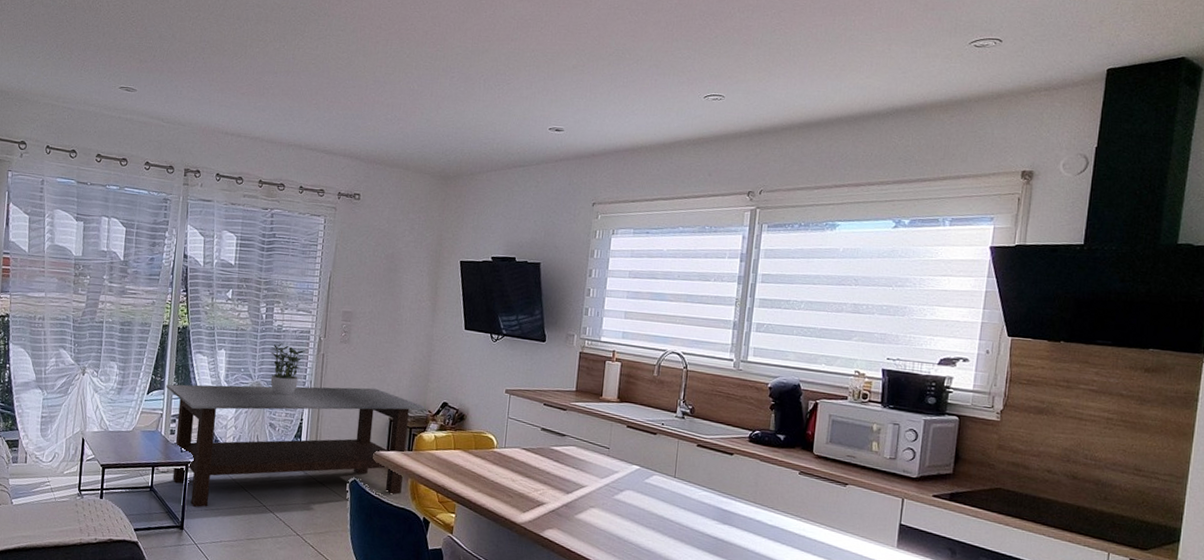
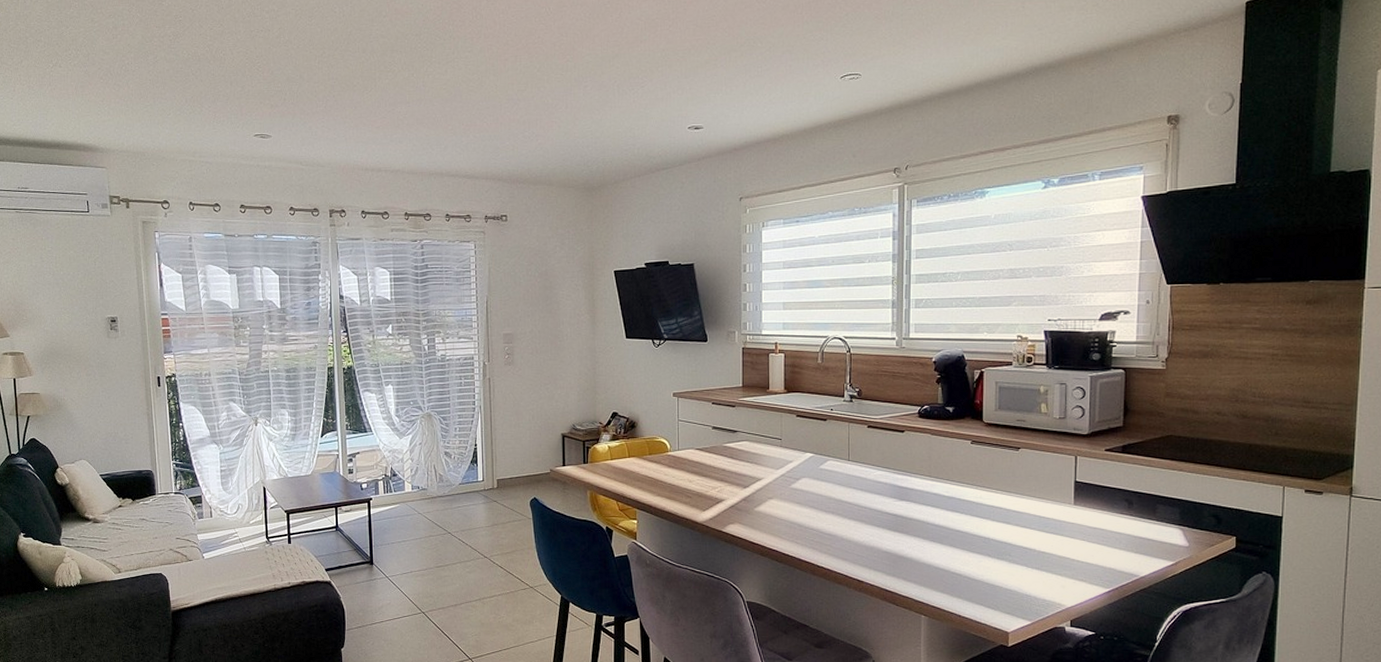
coffee table: present [166,384,425,508] -> none [339,406,595,542]
potted plant: present [270,342,306,396] -> none [436,371,471,423]

